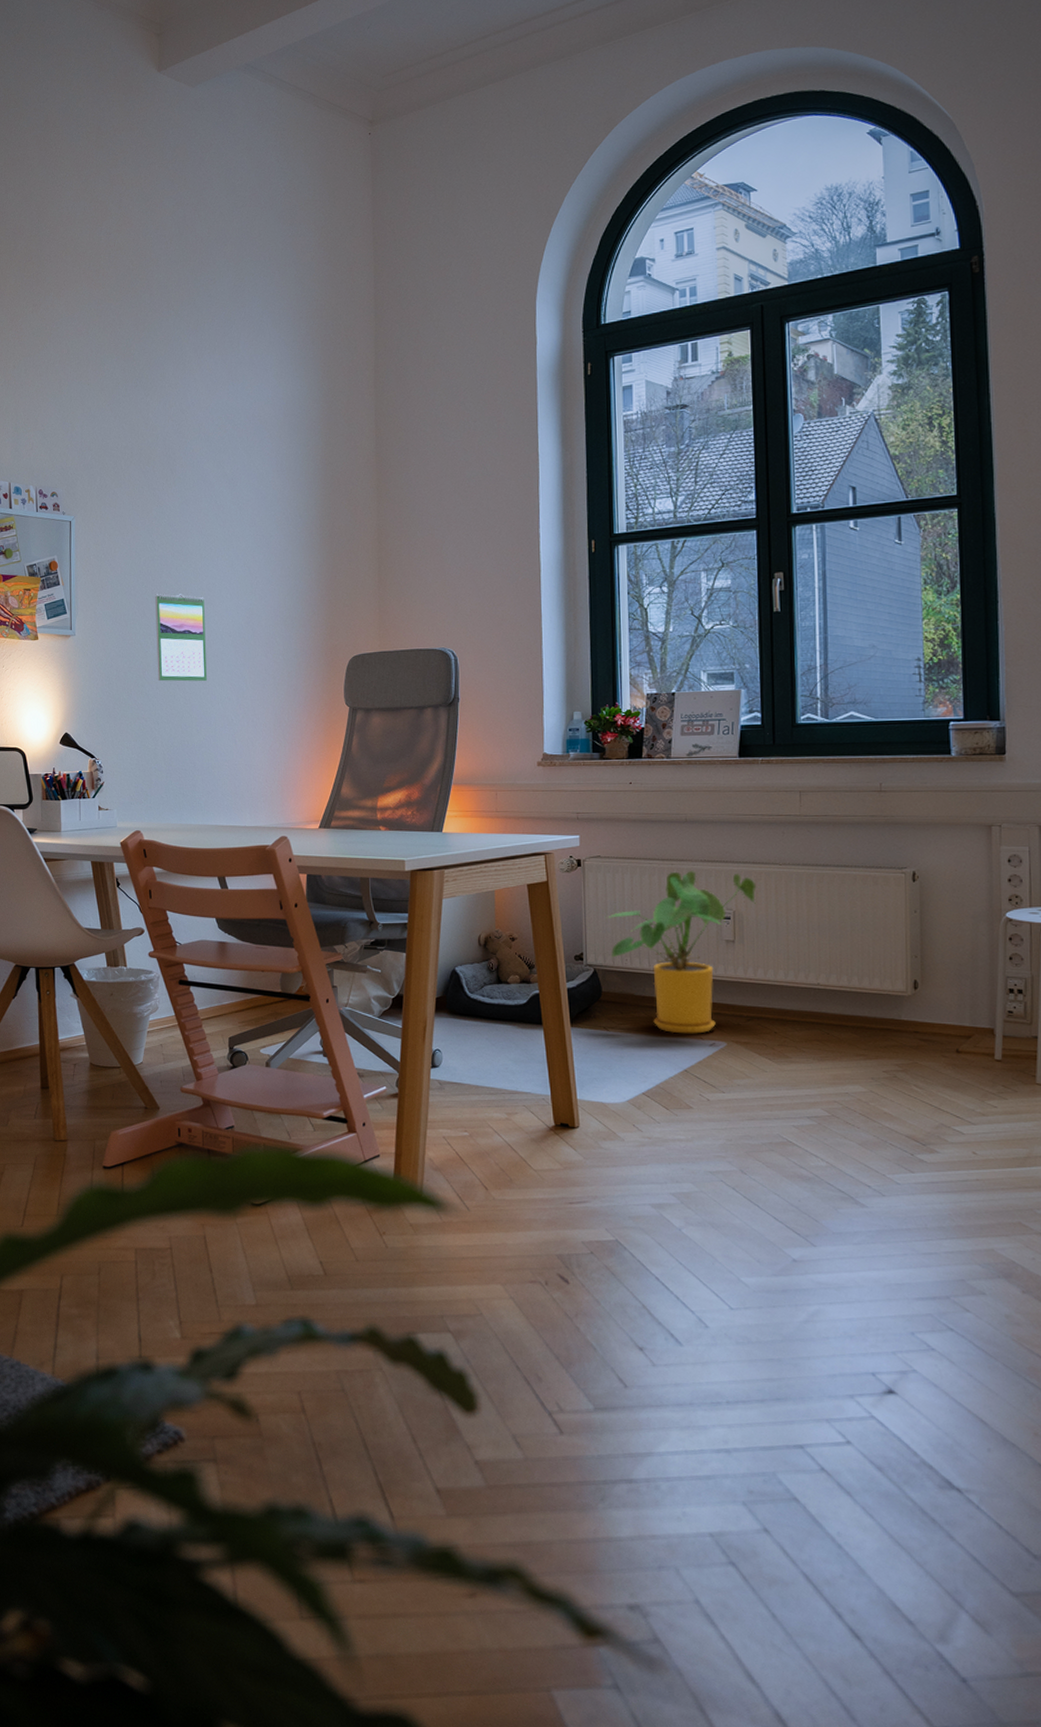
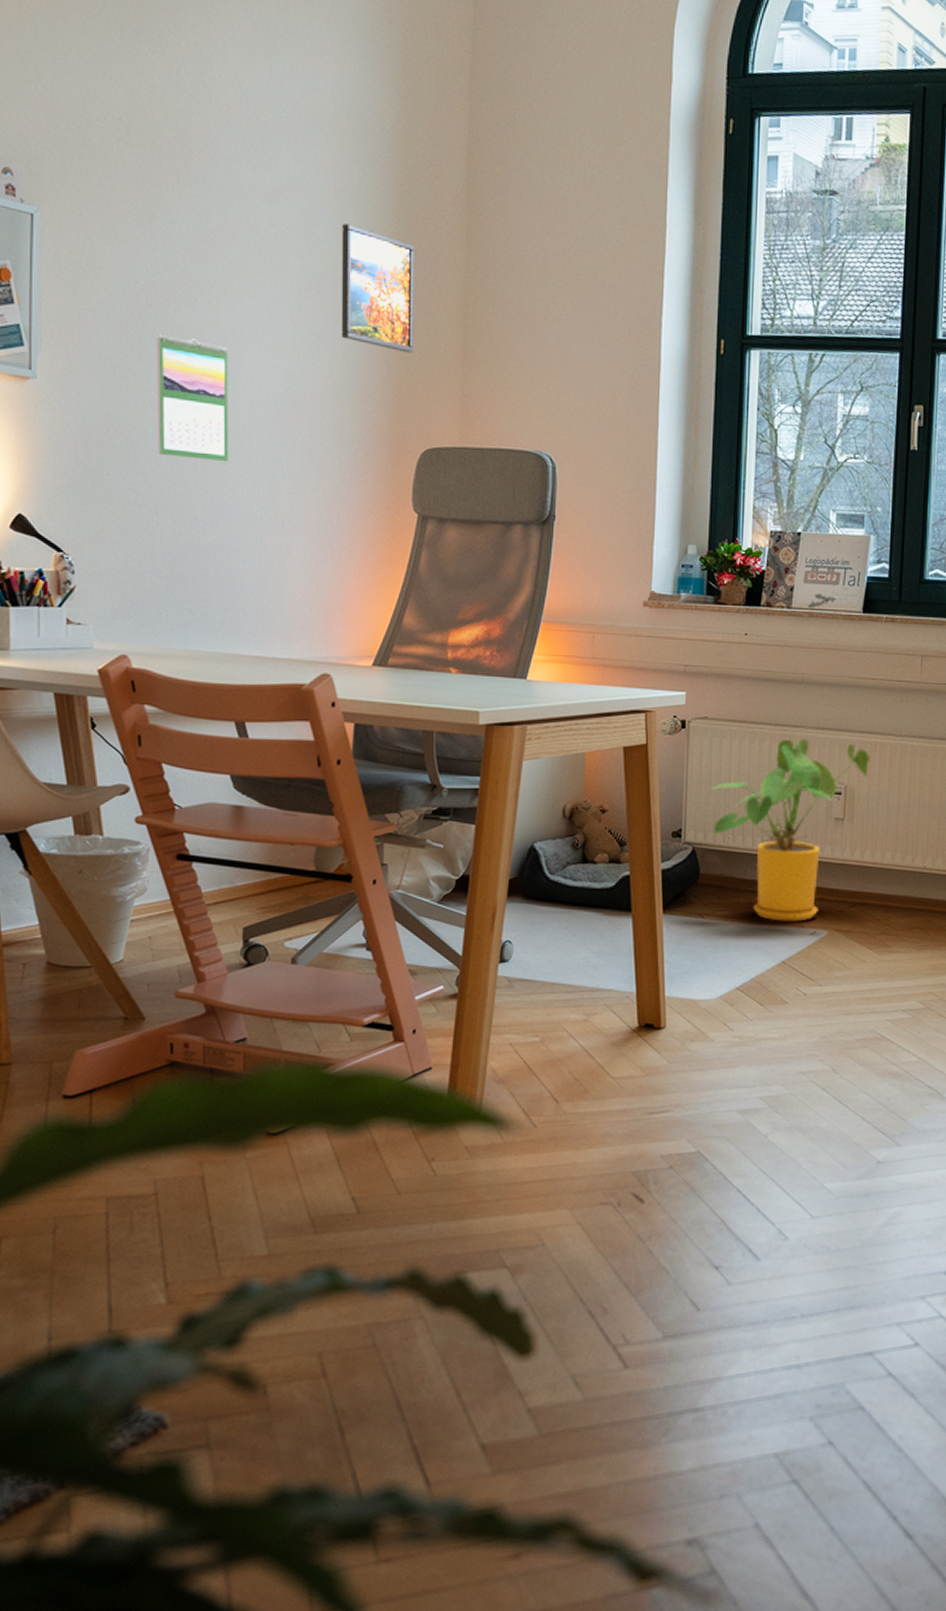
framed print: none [283,494,340,584] -> present [341,224,414,353]

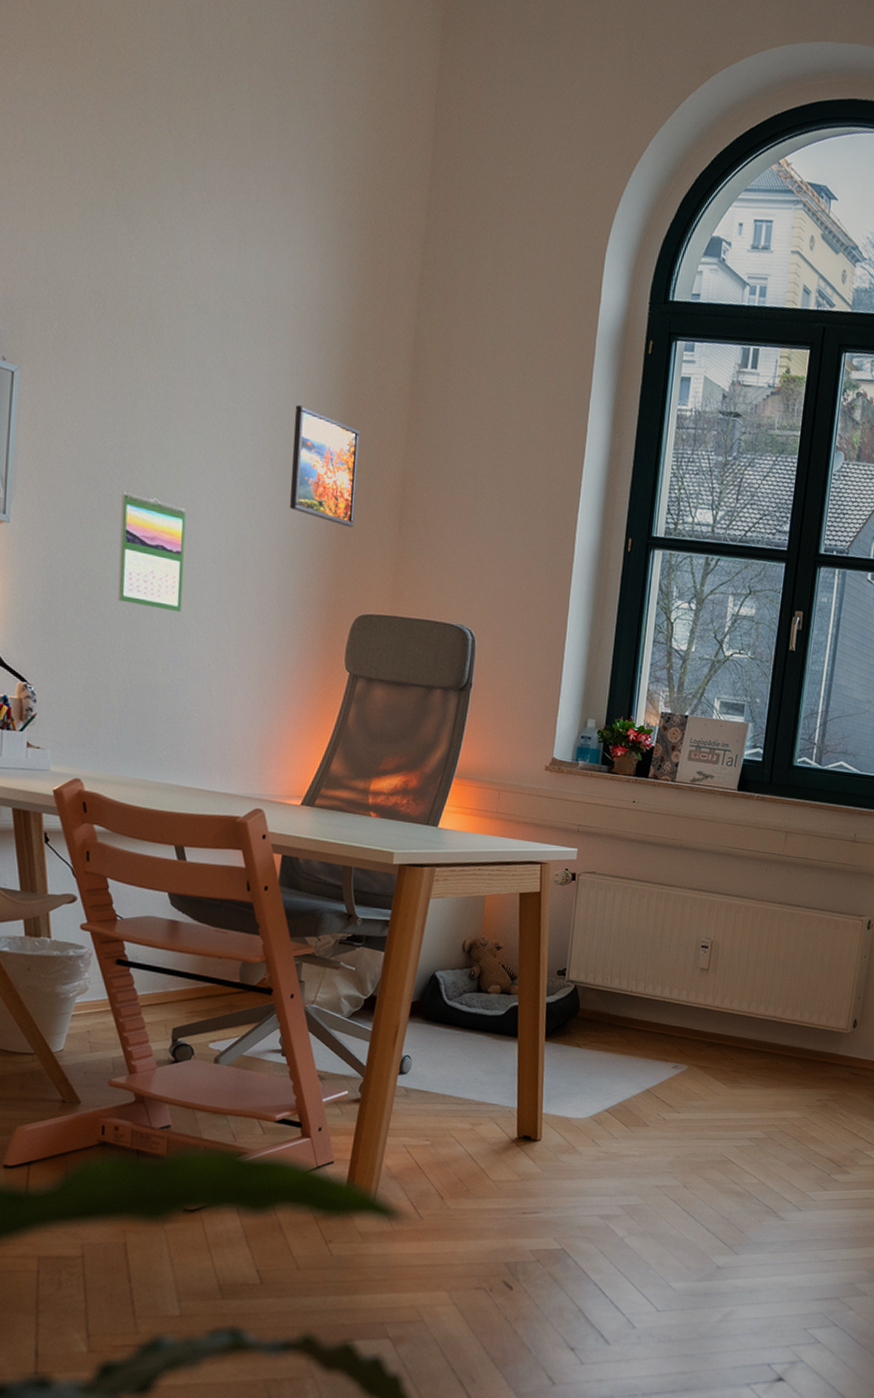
house plant: present [710,739,871,922] -> none [592,897,736,1056]

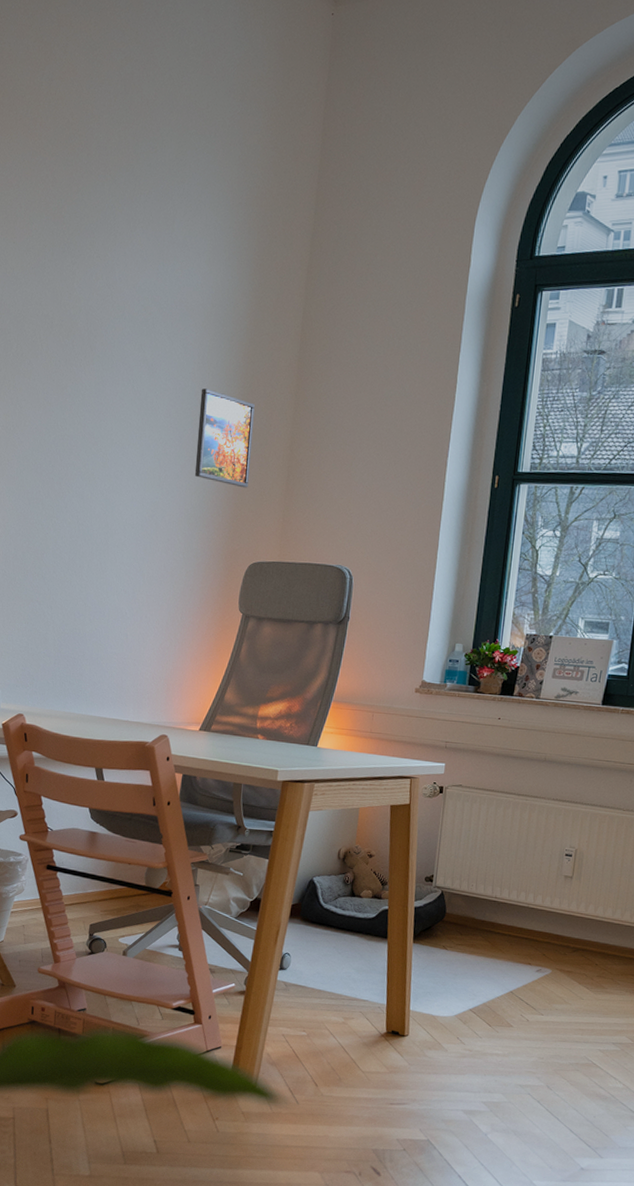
calendar: present [117,491,186,613] -> none [55,474,111,571]

